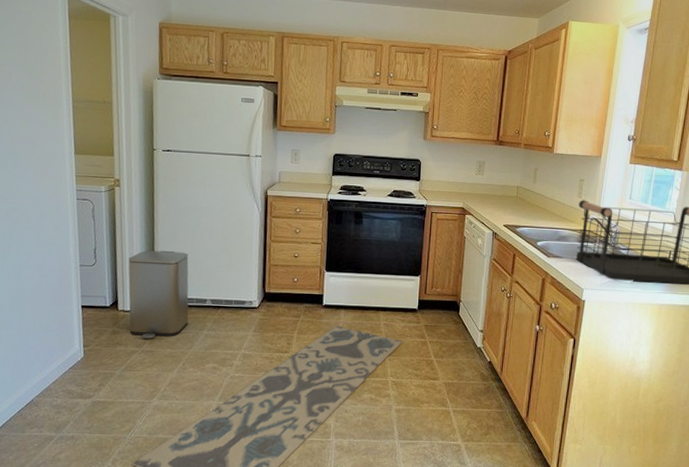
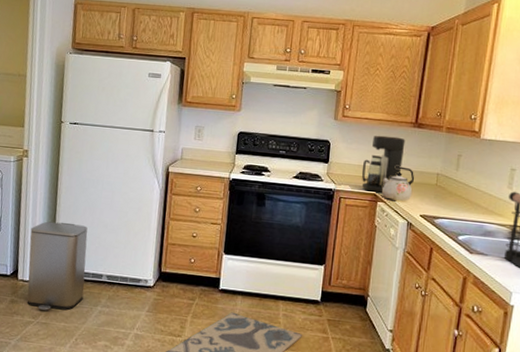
coffee maker: none [450,153,489,206] -> present [361,135,406,193]
kettle: none [468,181,498,213] -> present [381,166,415,201]

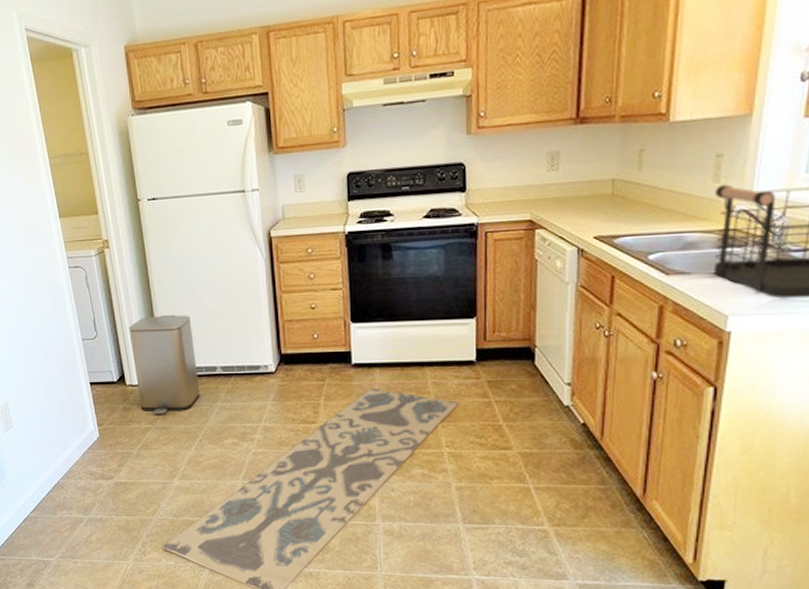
coffee maker: present [361,135,406,193] -> none [510,141,565,218]
kettle: present [381,166,415,201] -> none [538,178,583,224]

